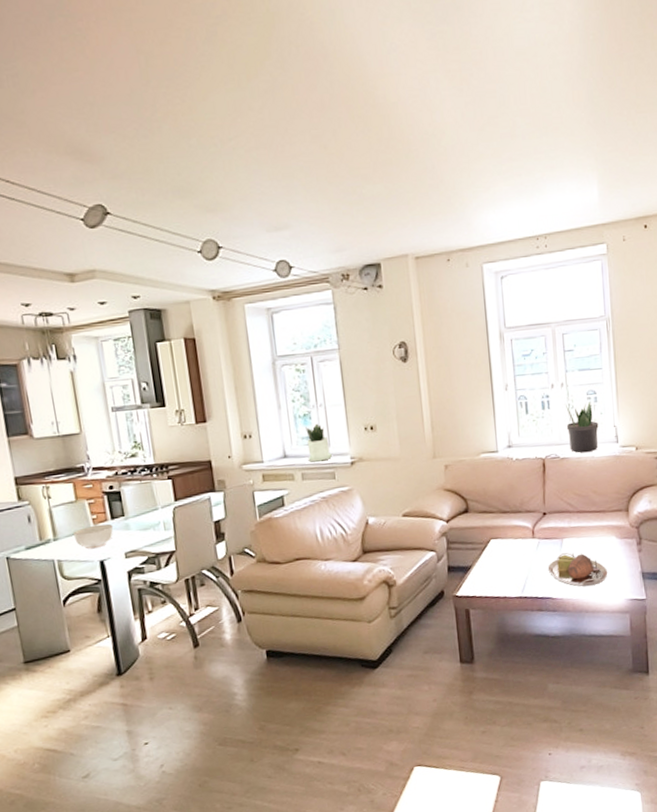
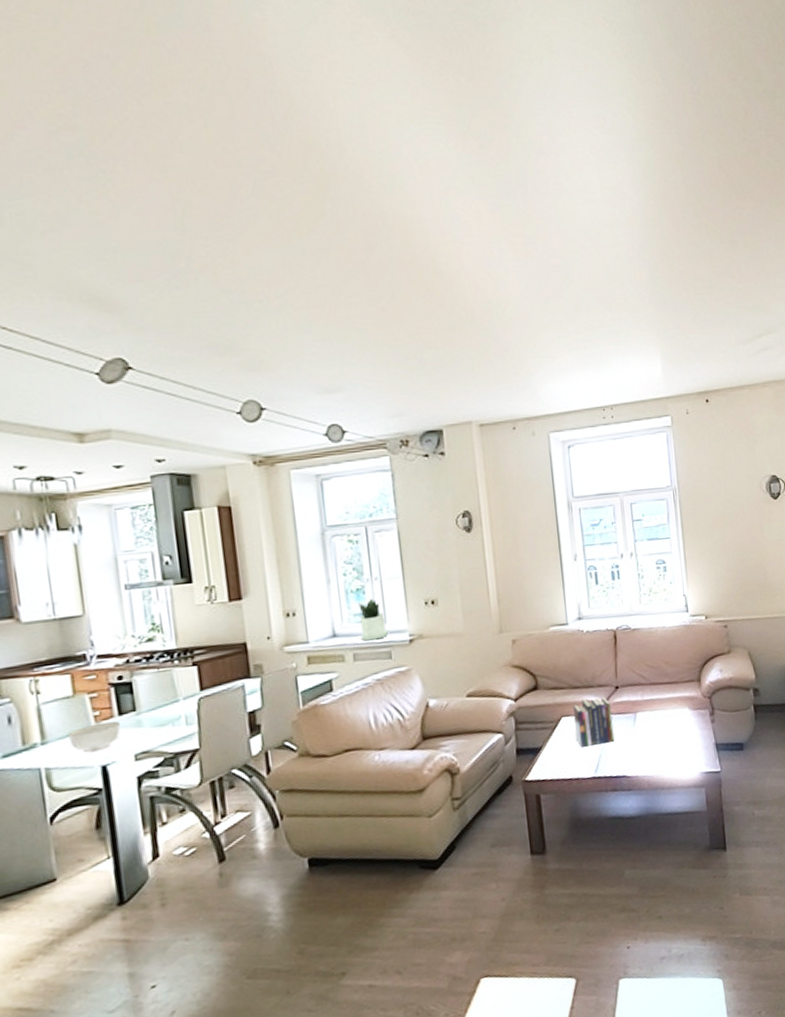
books: none [502,521,541,568] -> present [573,696,615,747]
serving tray: present [549,553,608,587] -> none [622,727,683,762]
planter: present [566,401,599,453] -> none [636,571,669,623]

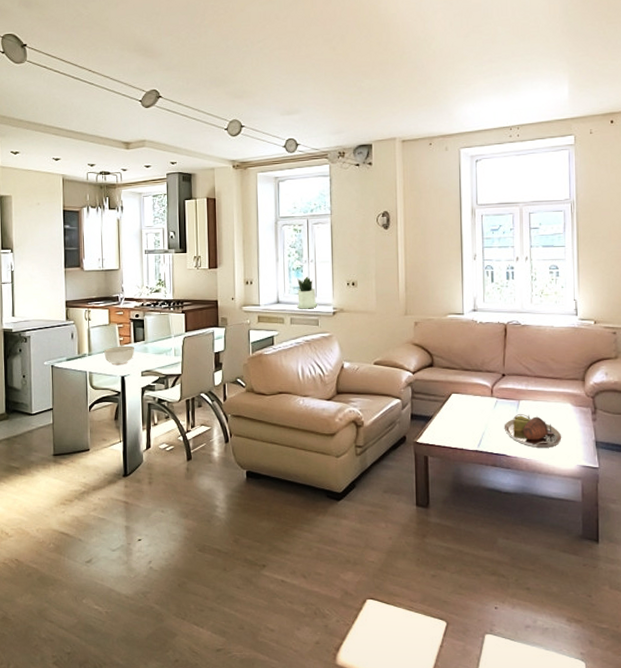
books: present [573,696,615,747] -> none [463,381,498,422]
serving tray: none [622,727,683,762] -> present [505,414,562,448]

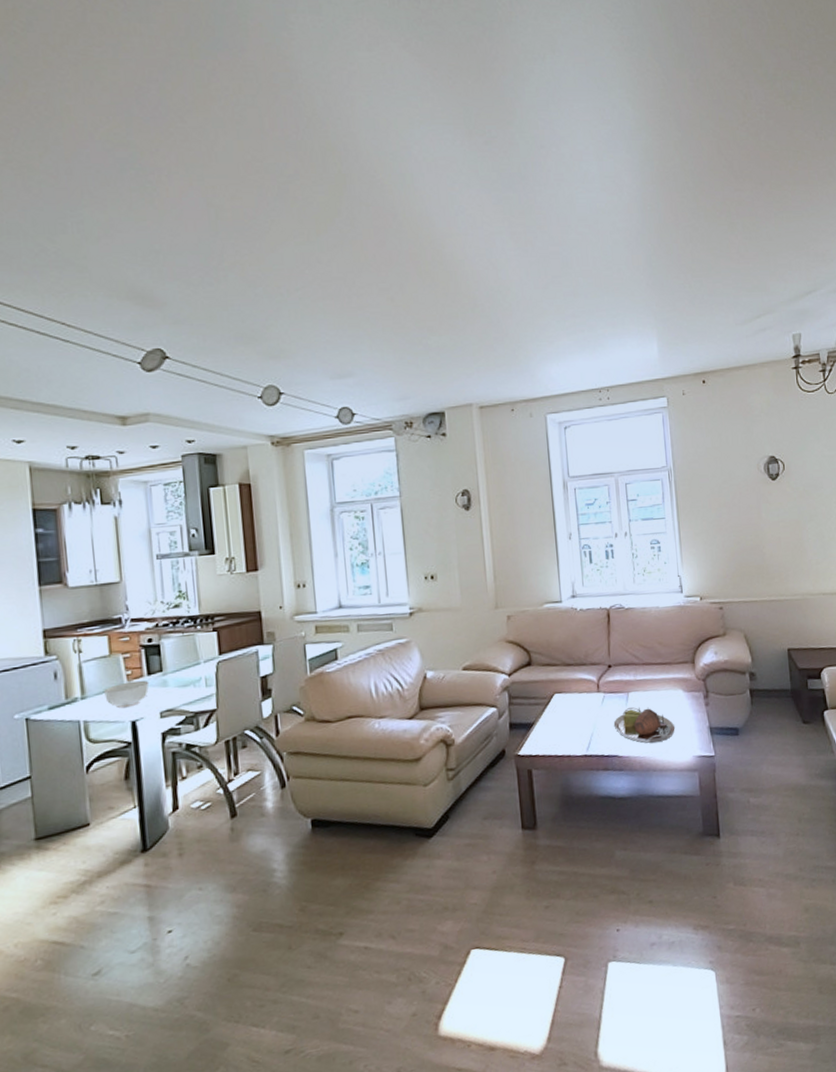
planter: present [297,276,317,309] -> none [363,572,390,613]

